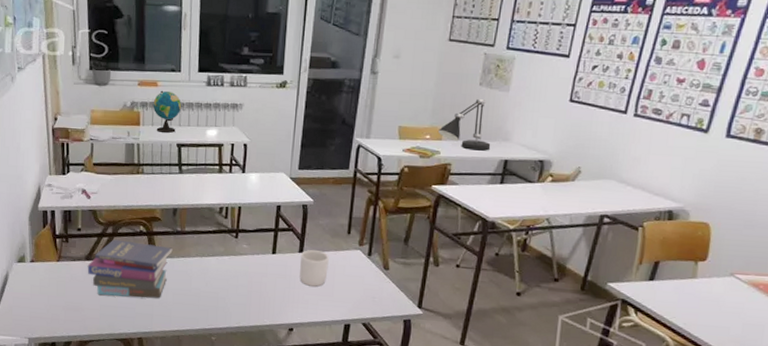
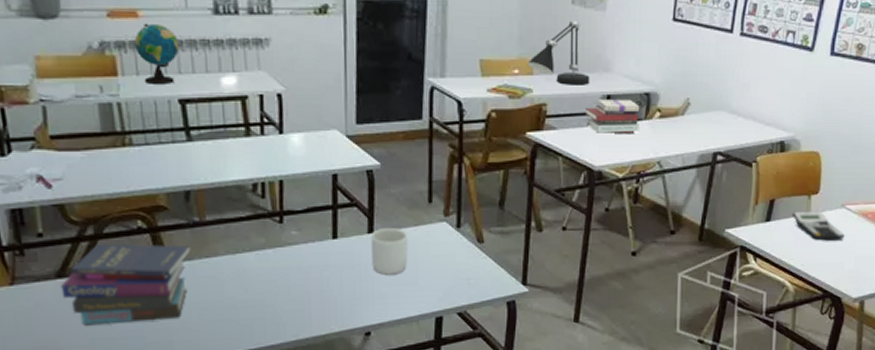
books: none [483,163,534,194] -> present [584,99,640,135]
calculator: none [676,274,732,305] -> present [791,211,845,240]

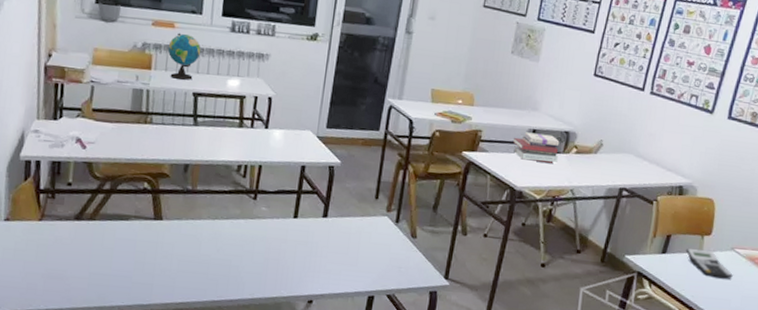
books: present [60,243,191,326] -> none [76,197,181,266]
mug: present [371,227,408,275] -> none [322,214,355,255]
desk lamp: present [529,20,590,85] -> none [471,66,521,119]

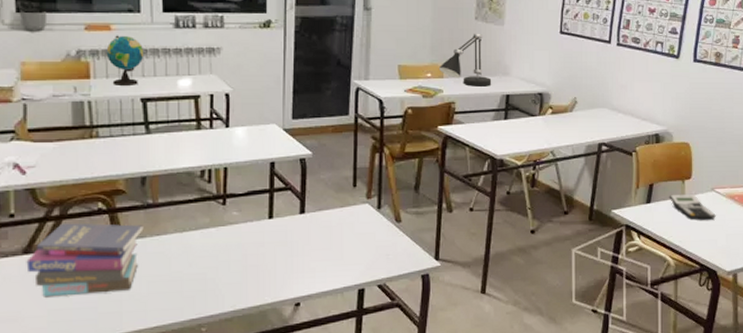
books: none [76,197,181,266] -> present [26,223,144,297]
desk lamp: none [471,66,521,119] -> present [439,33,492,87]
books: present [512,132,560,164] -> none [487,98,534,128]

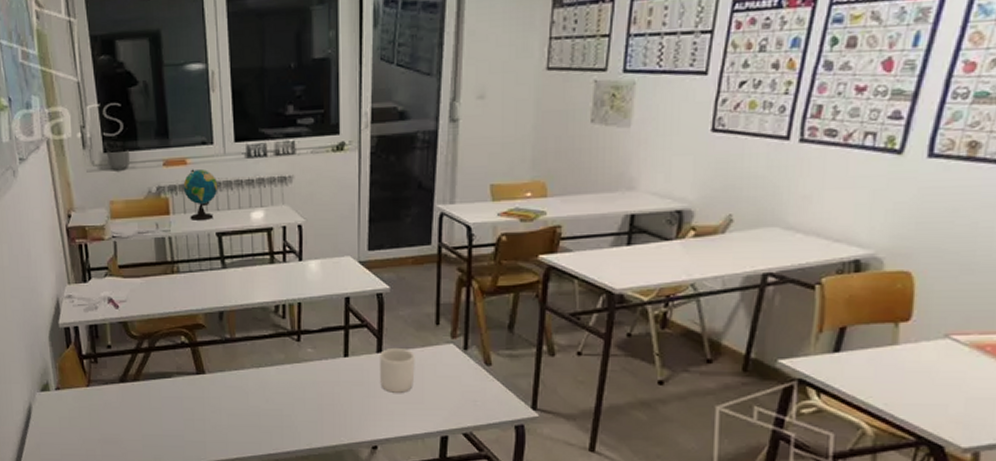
books: present [26,223,144,297] -> none [122,355,223,423]
mug: none [303,208,335,251] -> present [380,347,415,393]
desk lamp: present [439,33,492,87] -> none [542,139,611,206]
calculator: present [669,194,716,219] -> none [870,341,949,376]

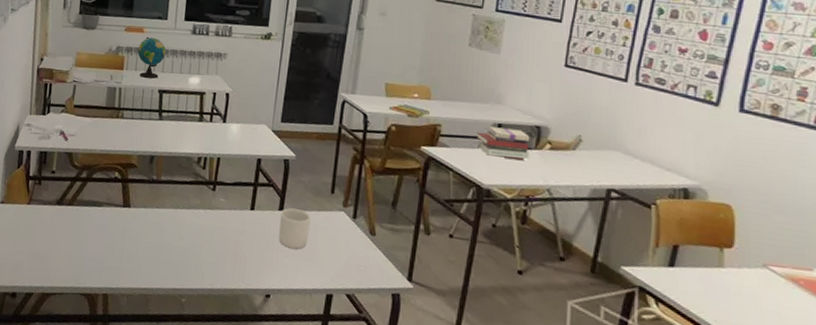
books: none [604,218,670,255] -> present [476,126,530,161]

